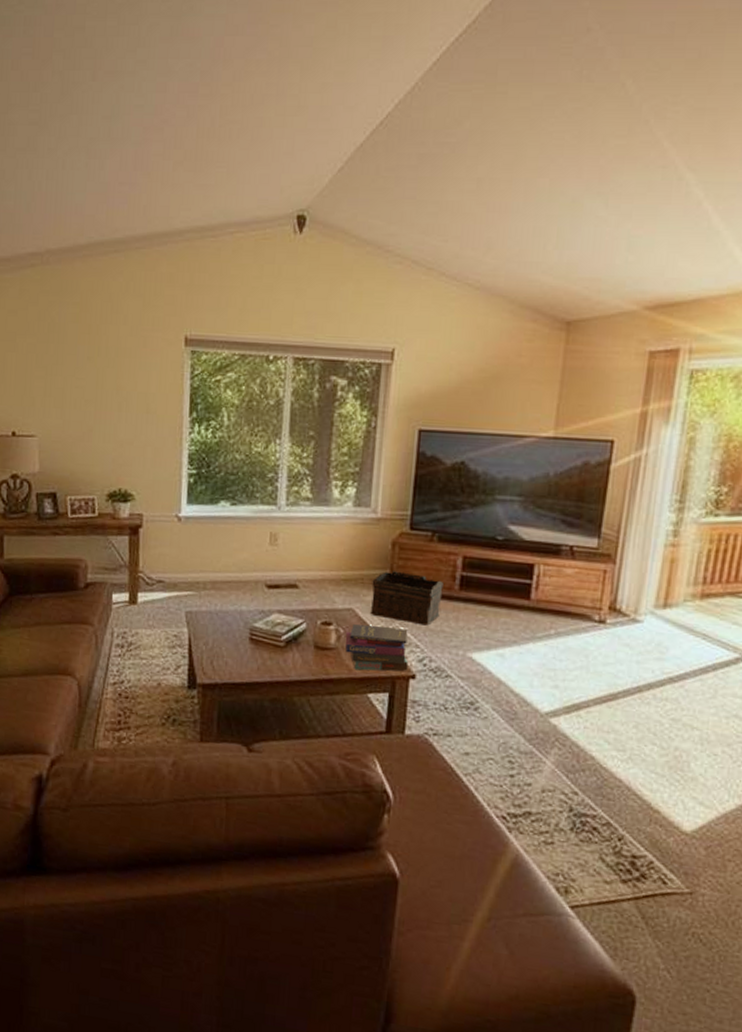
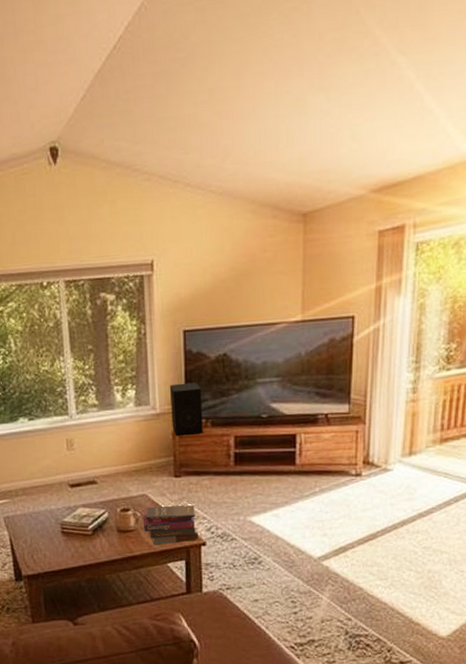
basket: present [371,571,444,626] -> none [159,457,221,500]
speaker: none [392,487,432,548] -> present [169,382,203,437]

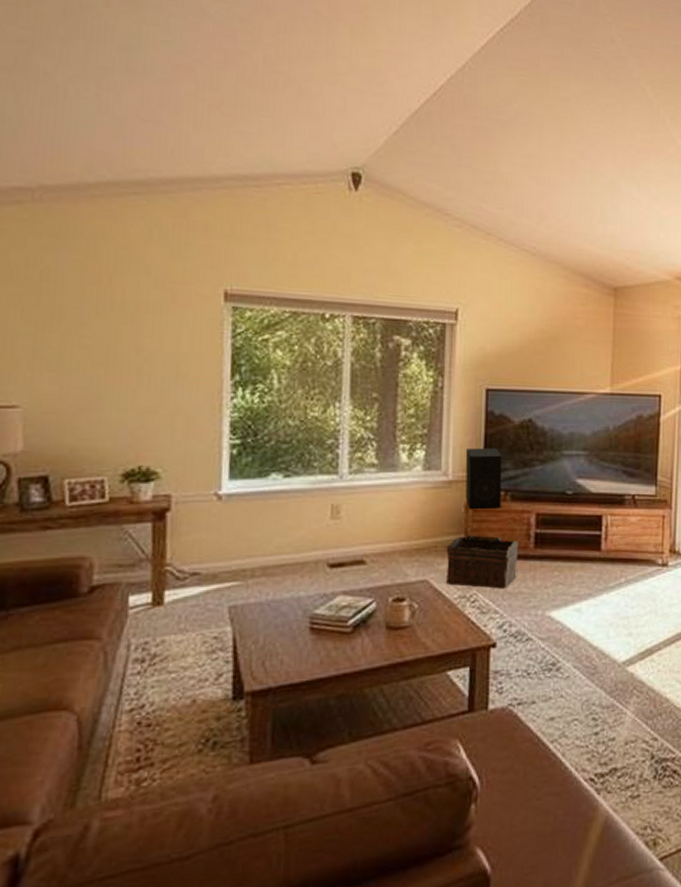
books: present [142,505,199,545] -> none [420,595,488,647]
basket: none [159,457,221,500] -> present [446,535,519,589]

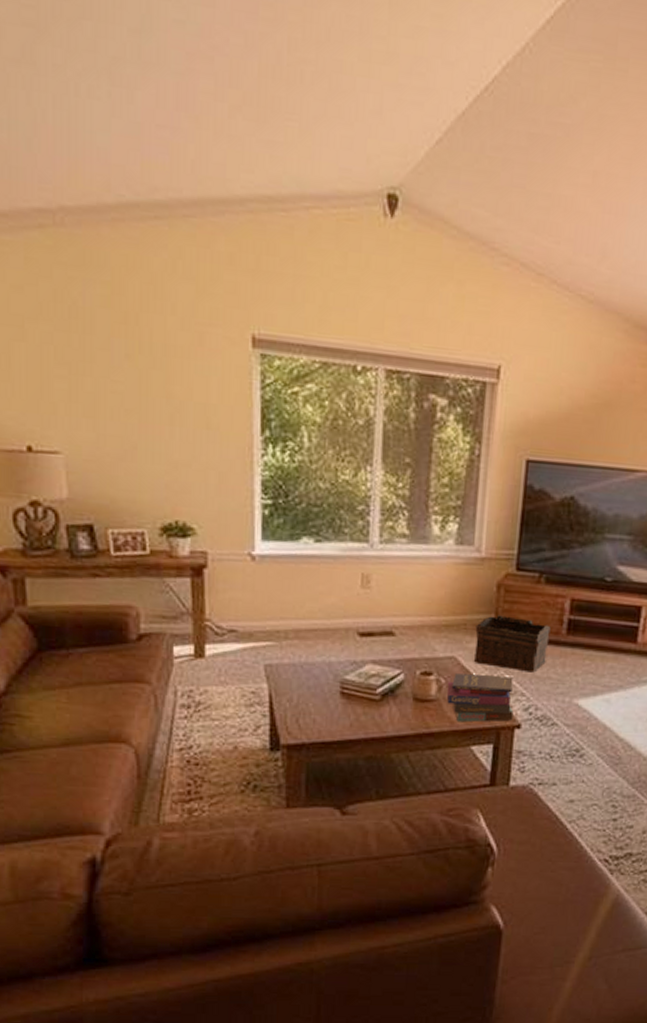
books: none [420,595,488,647] -> present [446,674,514,722]
speaker: present [465,447,502,510] -> none [498,524,540,591]

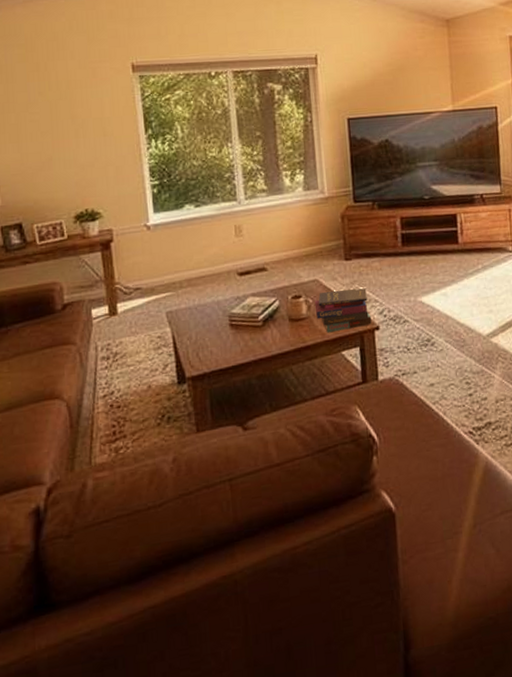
basket: present [474,615,551,673] -> none [330,239,390,283]

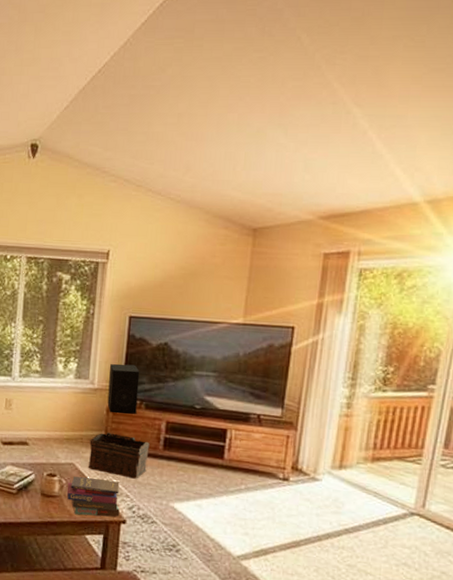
basket: none [330,239,390,283] -> present [89,432,150,479]
speaker: none [336,166,371,220] -> present [107,363,140,414]

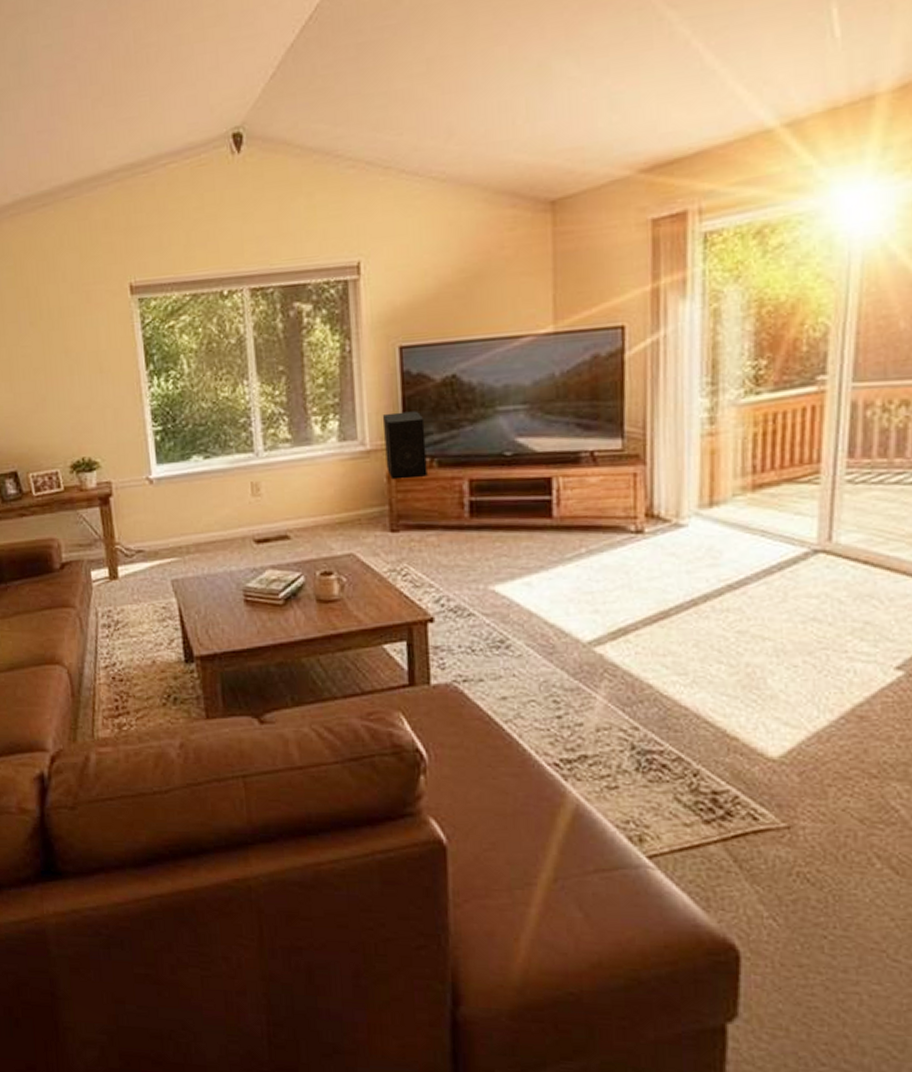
books: present [67,476,120,517] -> none [349,569,424,621]
basket: present [89,432,150,479] -> none [370,505,452,562]

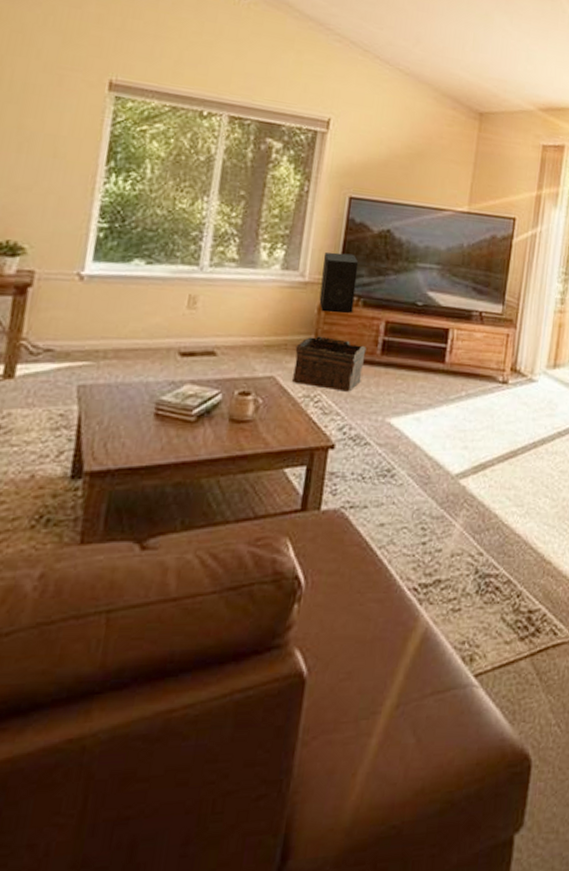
basket: none [370,505,452,562] -> present [292,336,366,392]

